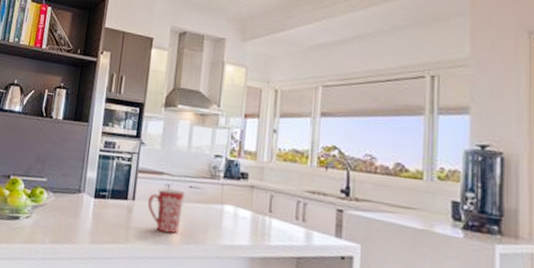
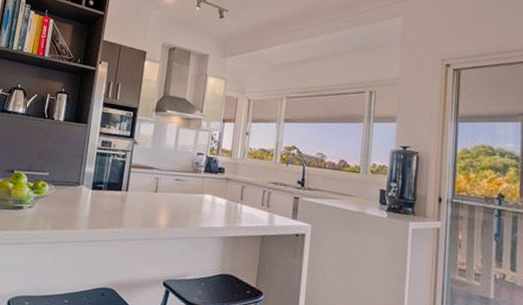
mug: present [147,188,185,233] -> none [139,180,172,219]

